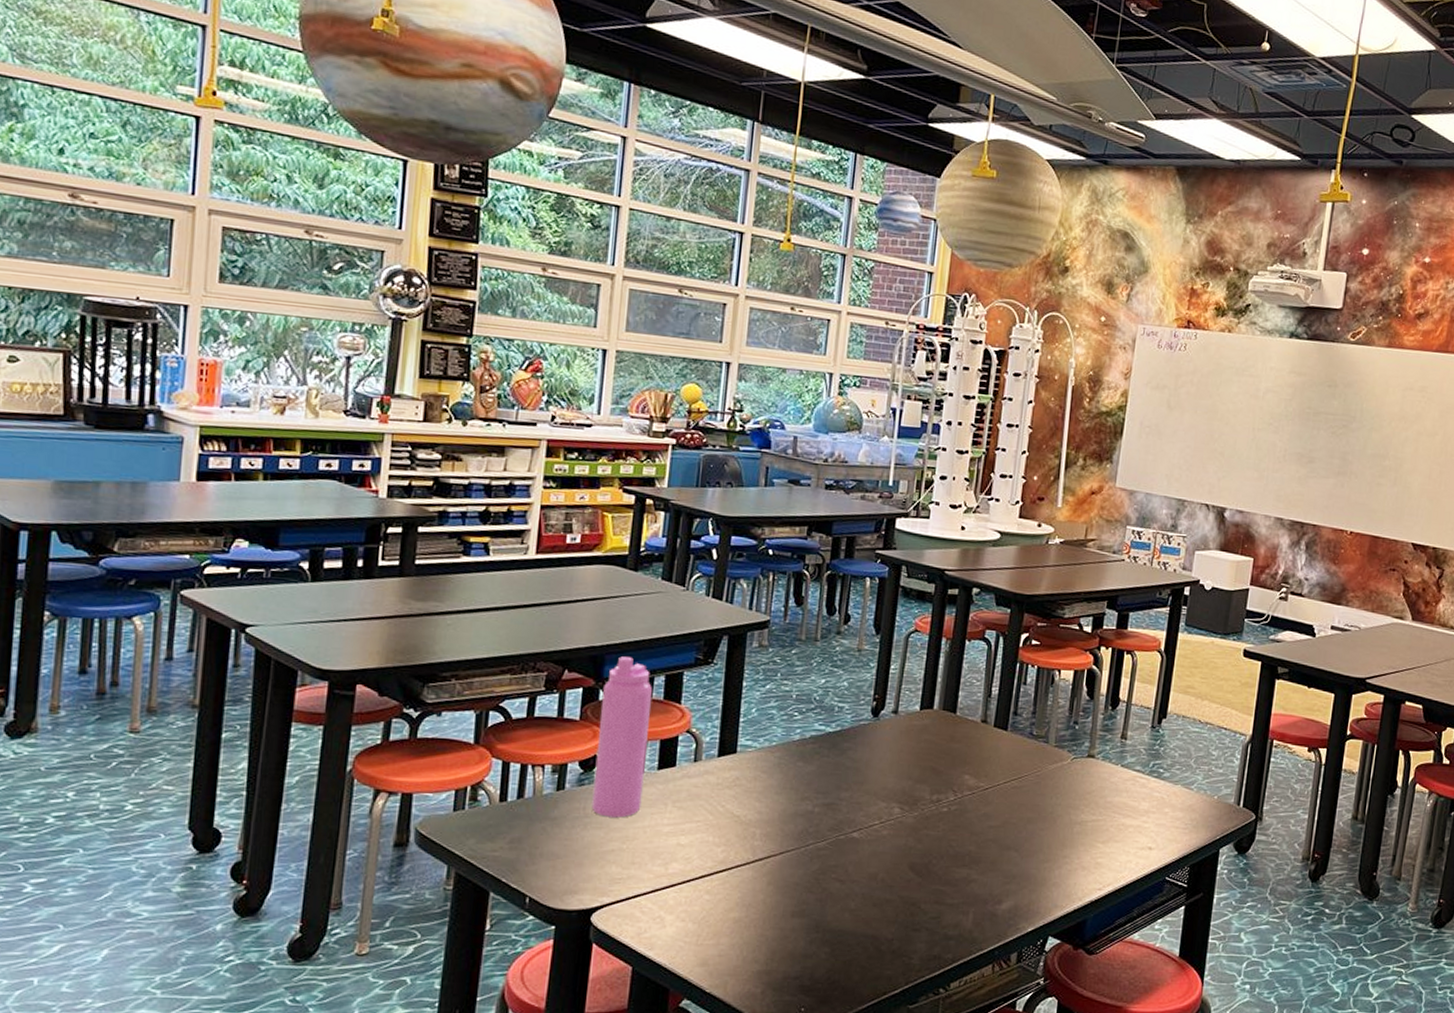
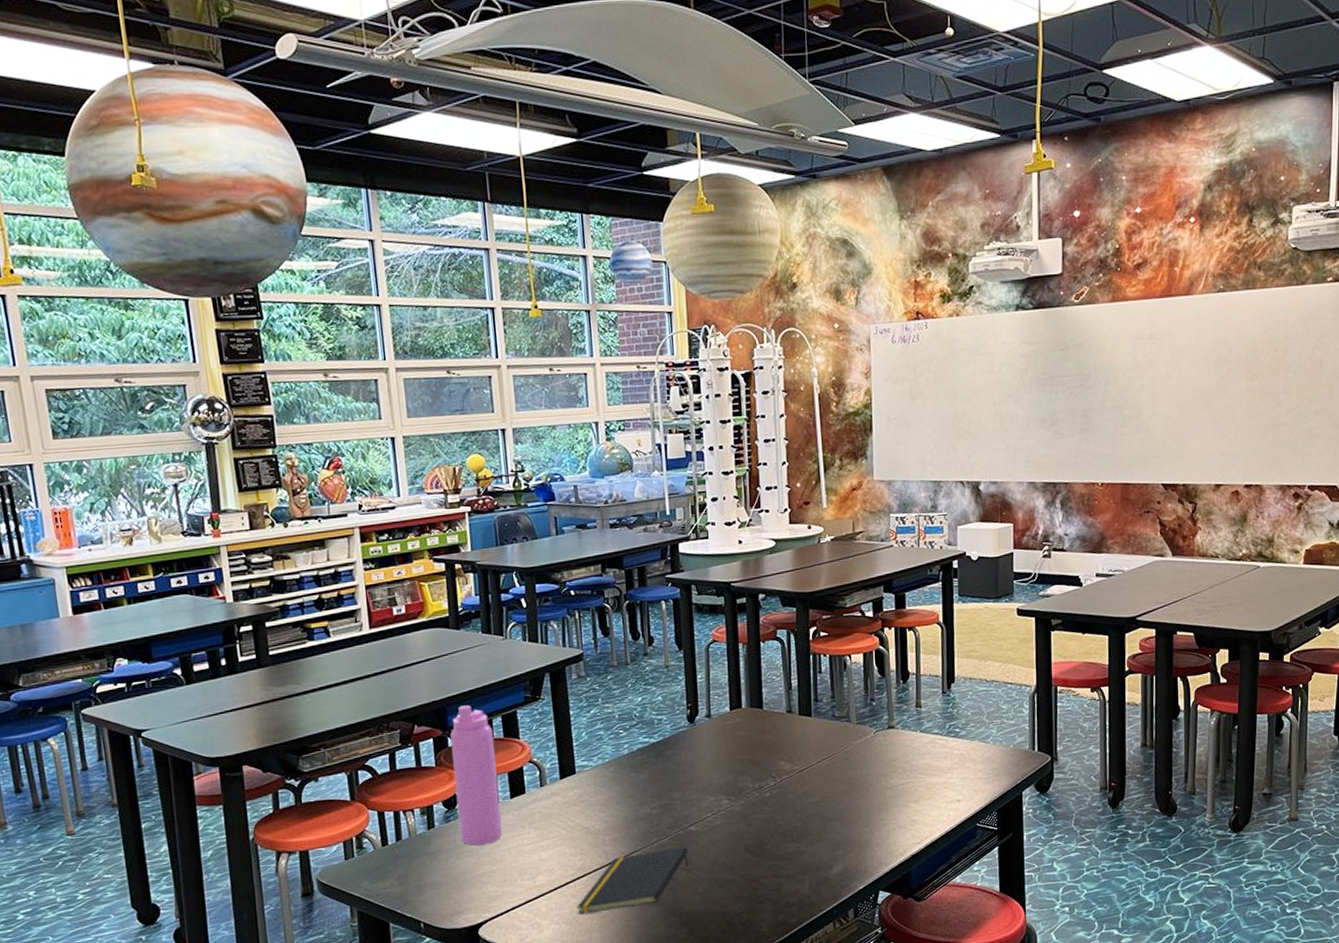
notepad: none [709,854,846,915] -> present [577,846,689,915]

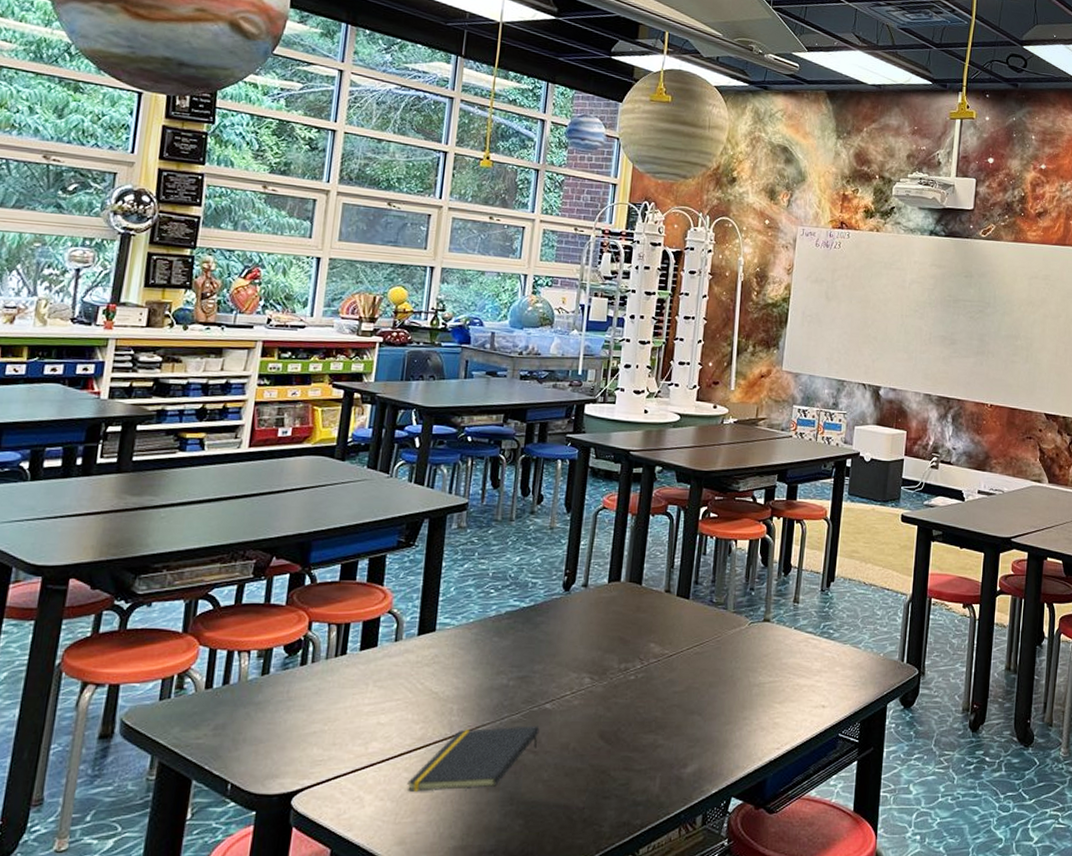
water bottle: present [450,705,503,846] -> none [295,542,357,700]

